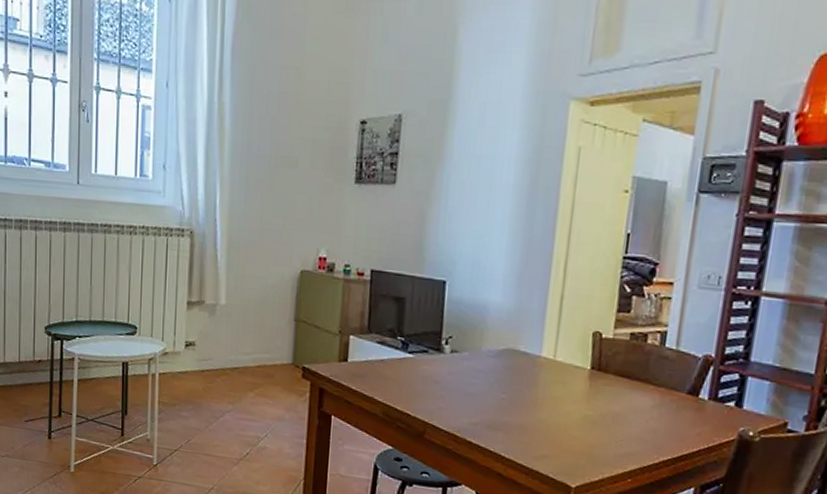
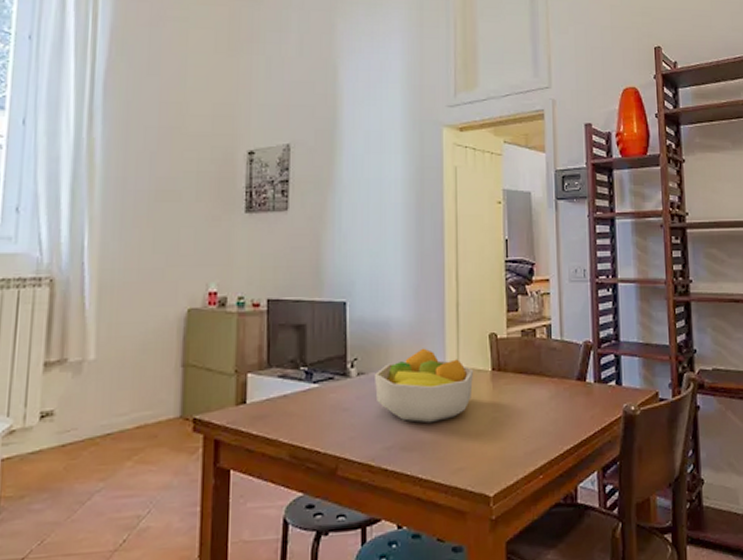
fruit bowl: none [466,336,572,409] -> present [374,348,474,424]

